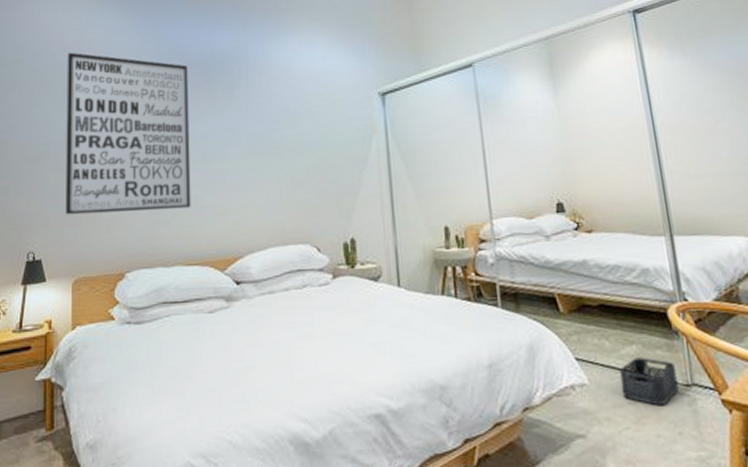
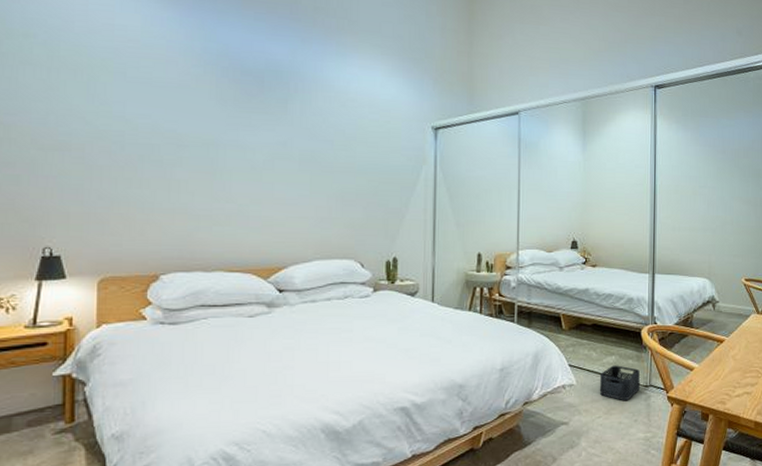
wall art: present [65,52,191,215] -> none [90,36,239,217]

